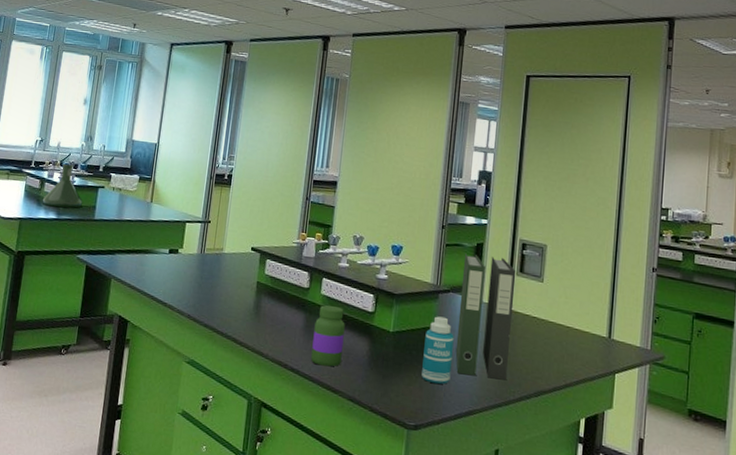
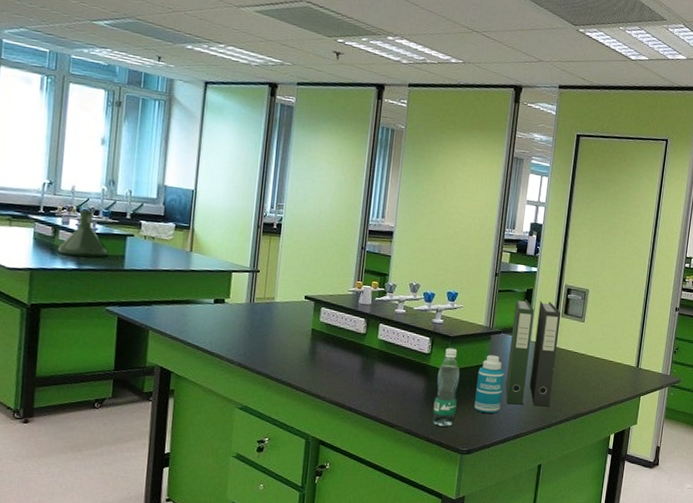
jar: present [311,305,345,367] -> none [368,348,402,405]
bottle: none [376,306,406,397] -> present [432,348,460,427]

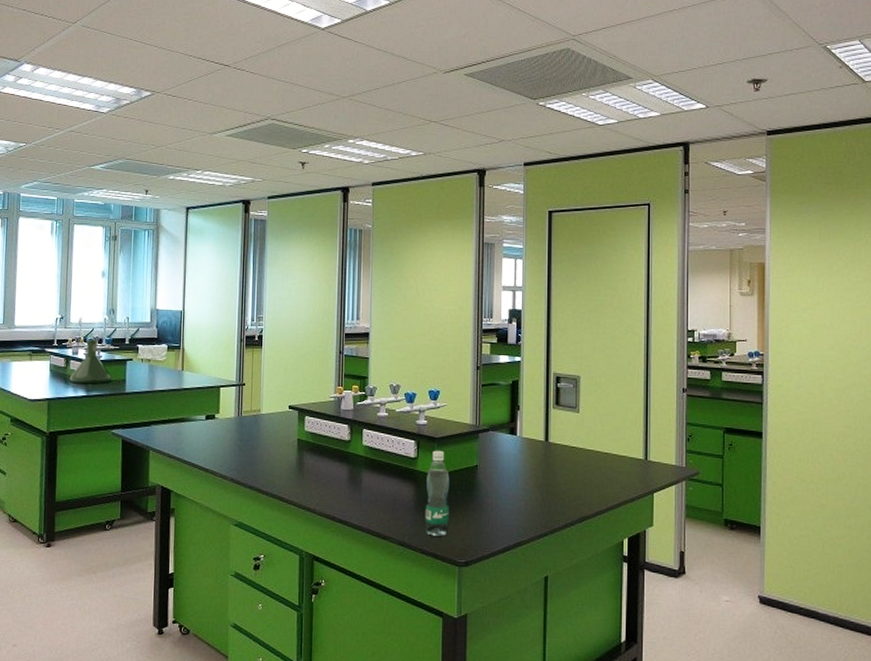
bottle: present [474,355,504,414] -> none [468,455,497,521]
binder: present [505,299,562,407] -> none [499,392,552,510]

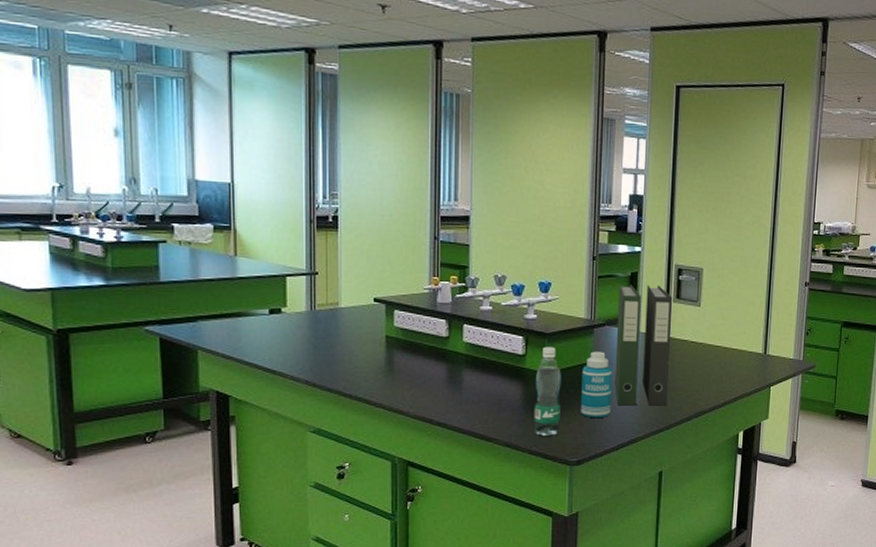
flask: present [69,340,112,384] -> none [79,216,140,272]
bottle: none [468,455,497,521] -> present [581,351,612,419]
binder: none [499,392,552,510] -> present [614,284,673,406]

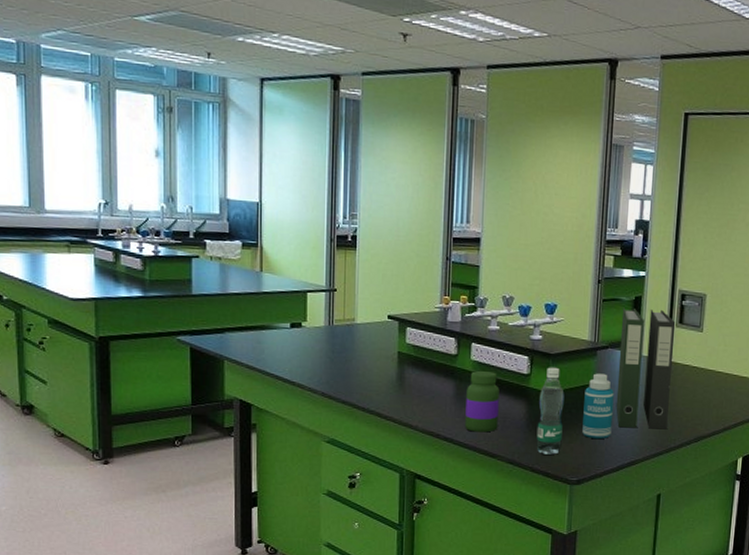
jar: none [459,352,494,416] -> present [465,370,500,433]

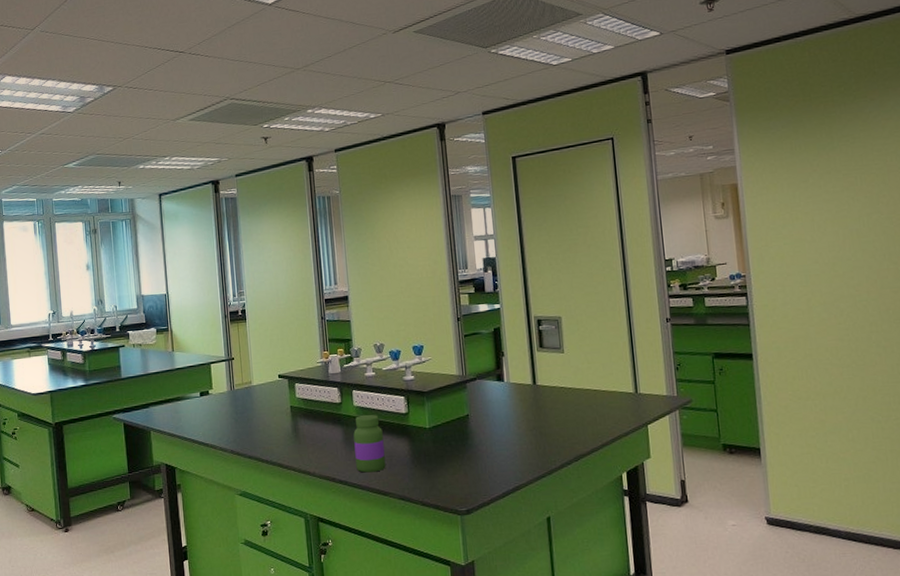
bottle: present [536,367,564,456] -> none [418,403,447,489]
bottle: present [582,373,614,440] -> none [460,404,492,469]
binder: present [616,308,676,430] -> none [483,338,545,455]

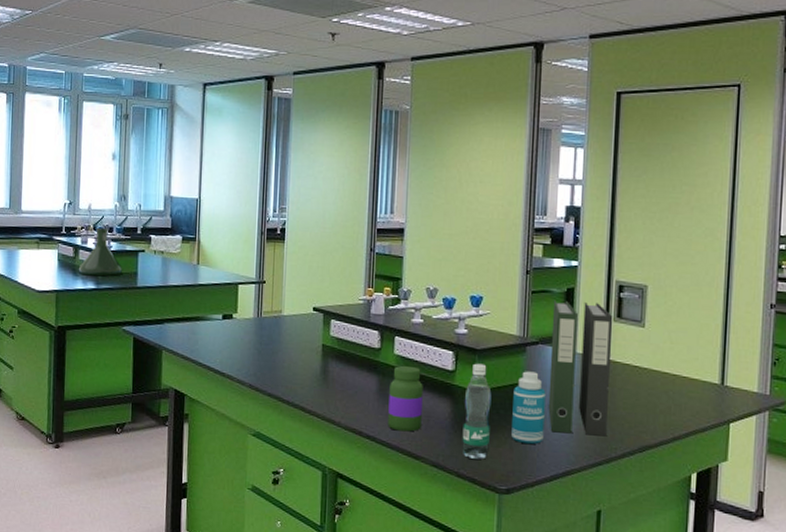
flask: none [67,331,108,375] -> present [78,228,123,277]
bottle: none [418,403,447,489] -> present [462,363,492,460]
bottle: none [460,404,492,469] -> present [511,371,546,445]
binder: none [483,338,545,455] -> present [548,301,613,437]

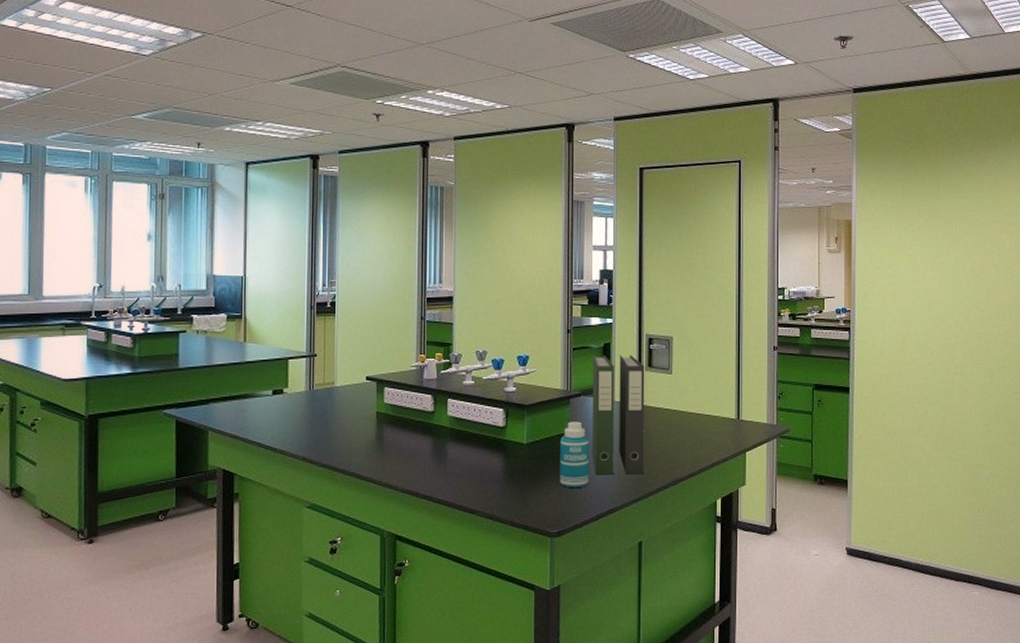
flask: present [78,228,123,277] -> none [111,311,163,360]
jar: present [388,365,423,432] -> none [444,425,476,488]
bottle: present [462,363,492,460] -> none [515,418,540,508]

